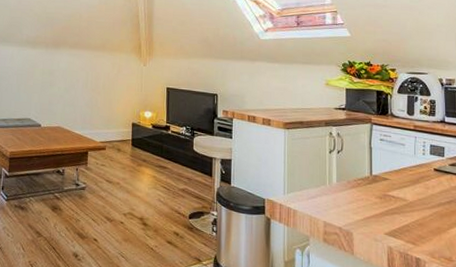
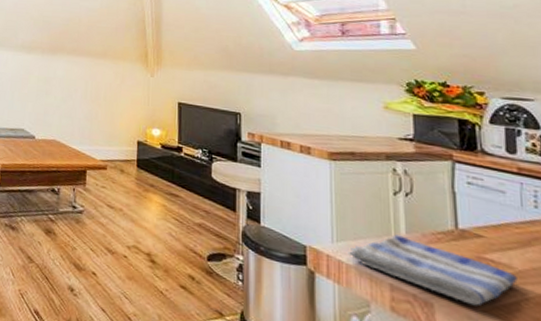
dish towel: none [295,183,409,231] -> present [348,234,518,306]

